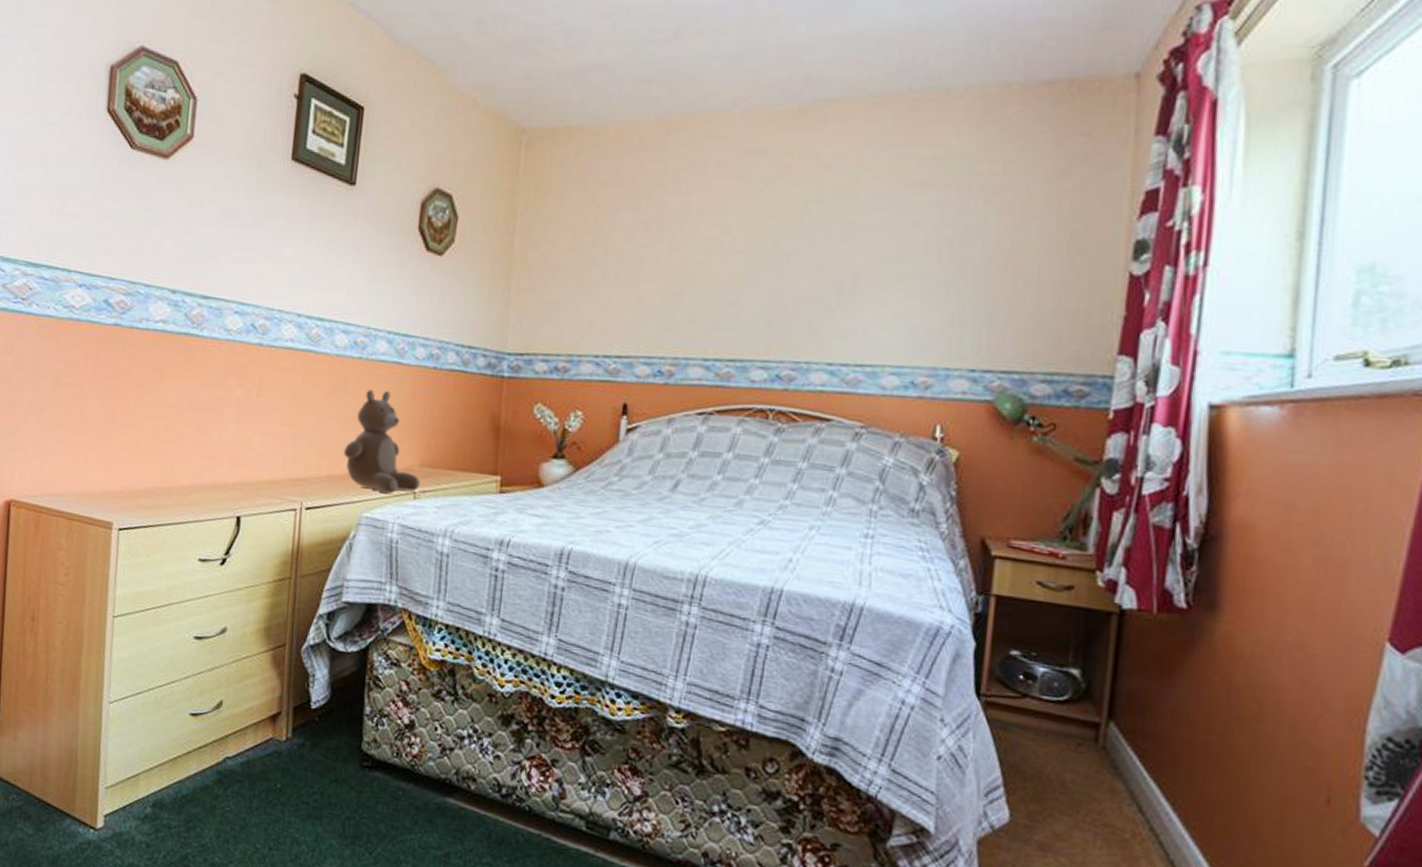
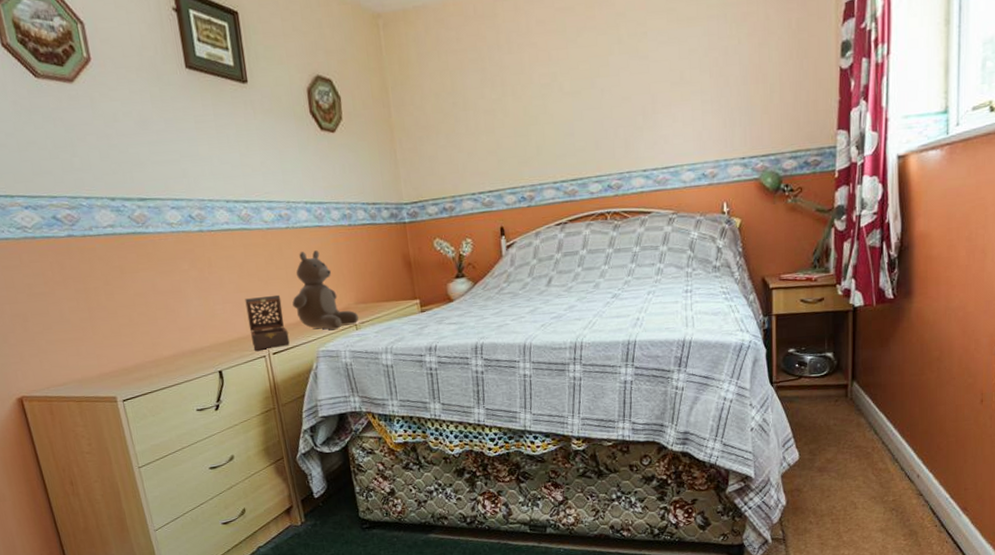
jewelry box: none [284,434,332,503] -> present [245,294,290,351]

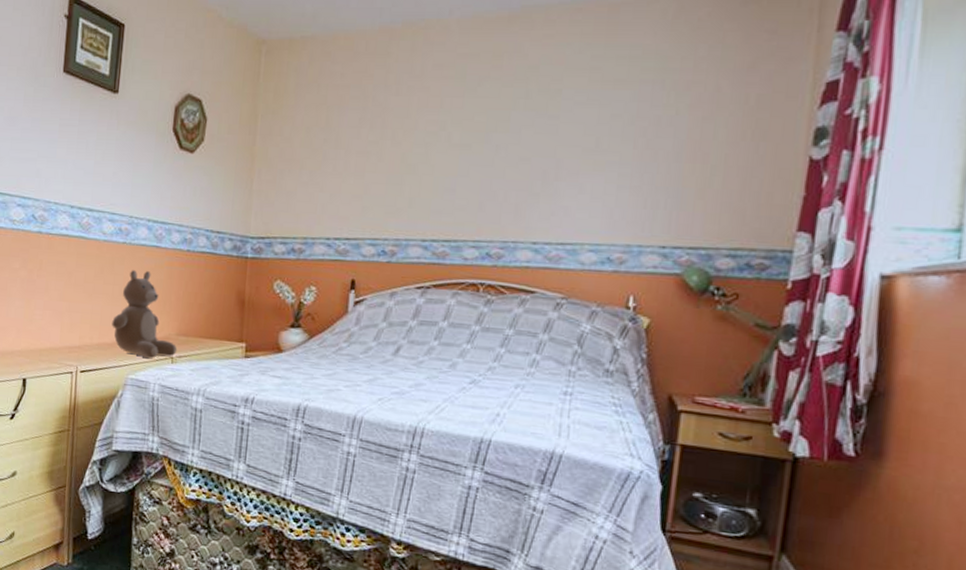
jewelry box: present [245,294,290,351] -> none [62,308,102,367]

